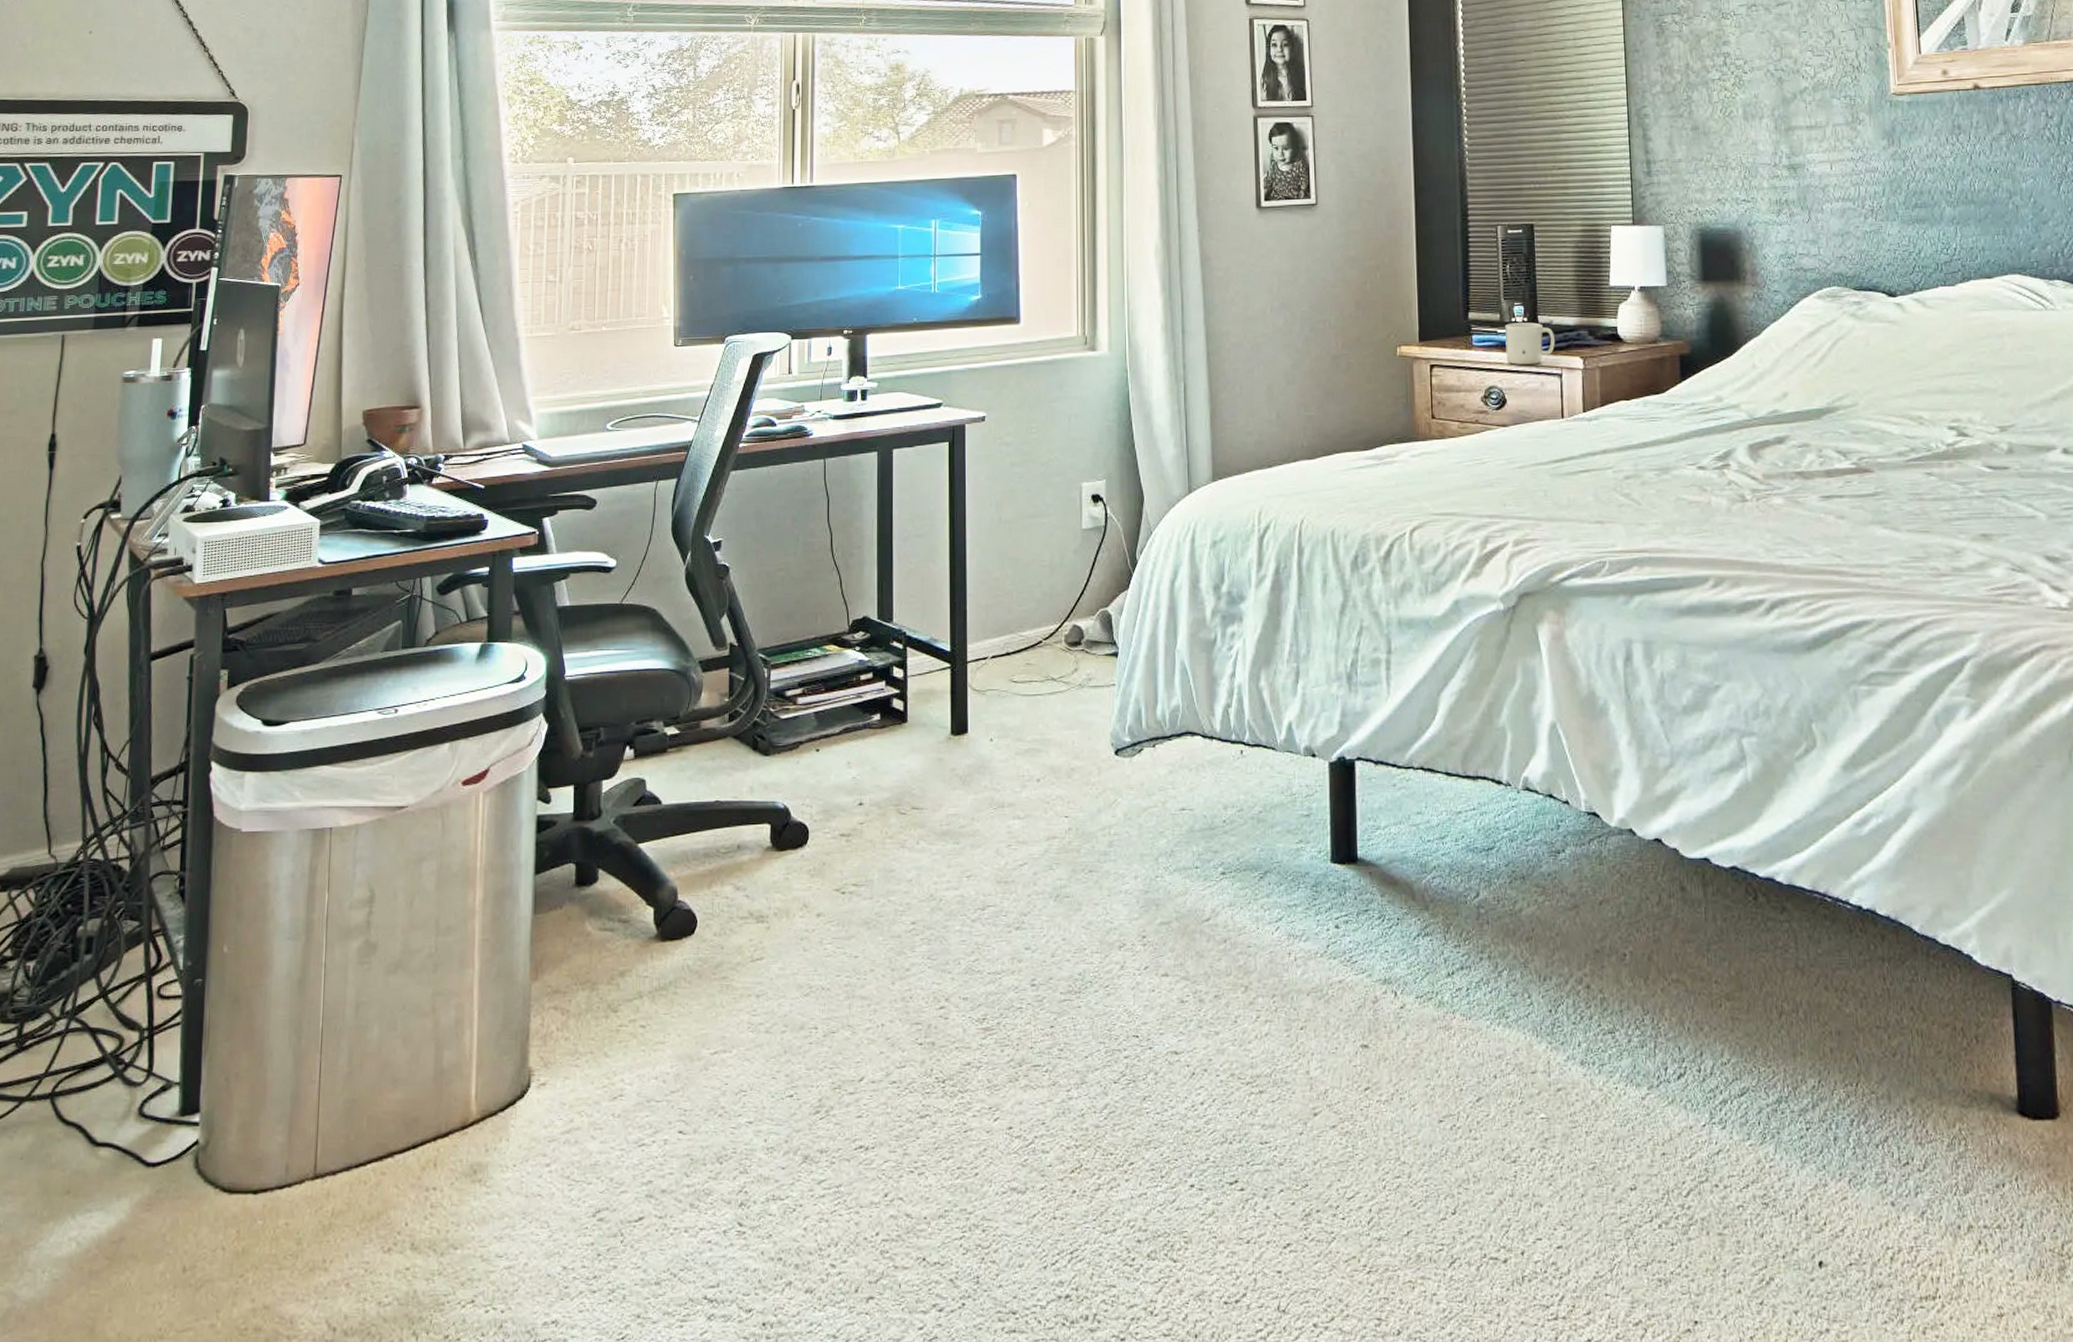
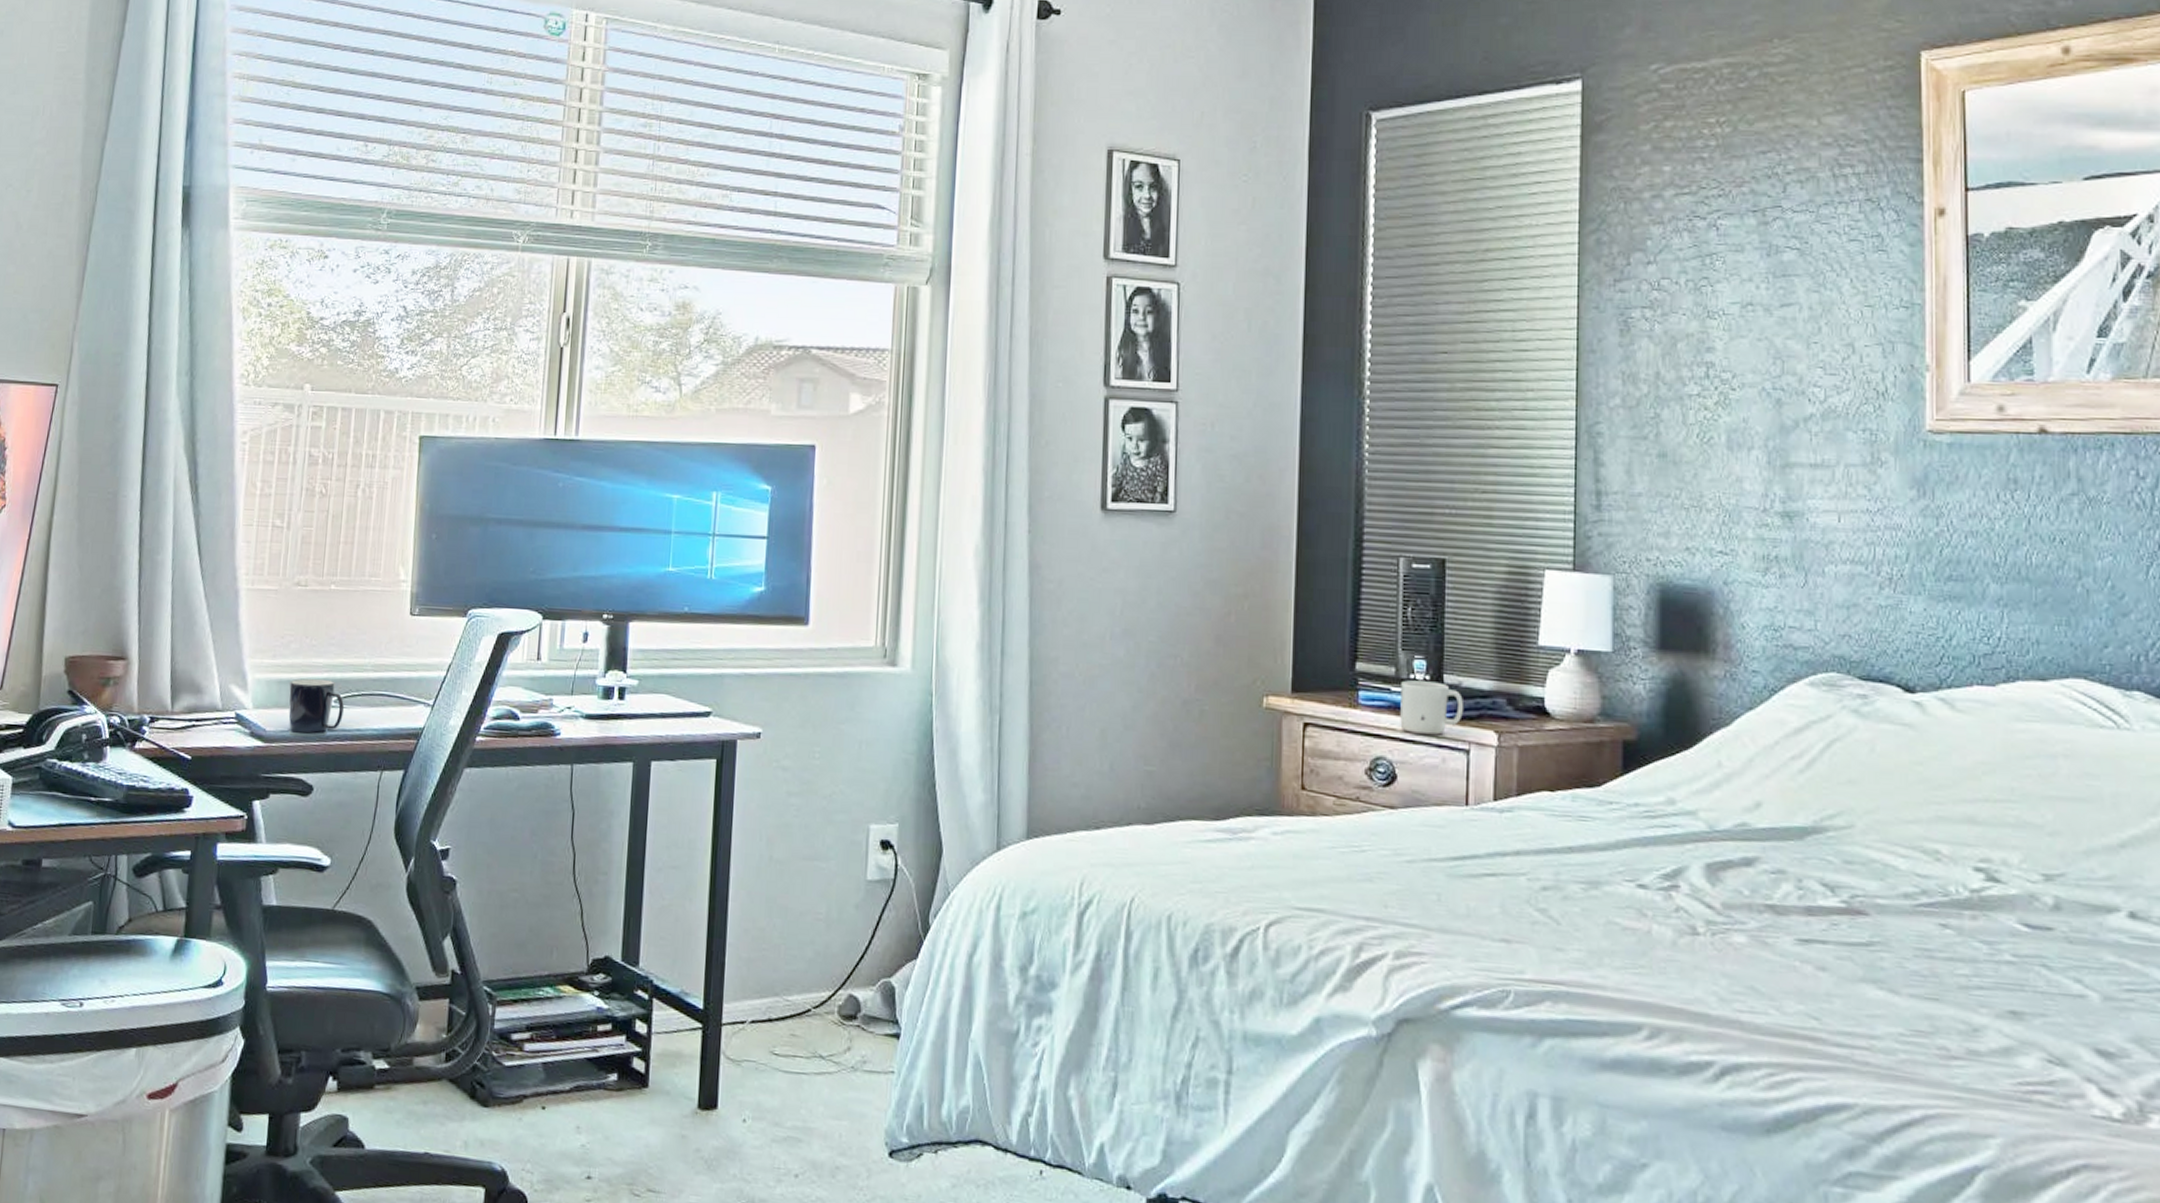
mug: none [569,407,621,460] -> present [288,678,345,739]

